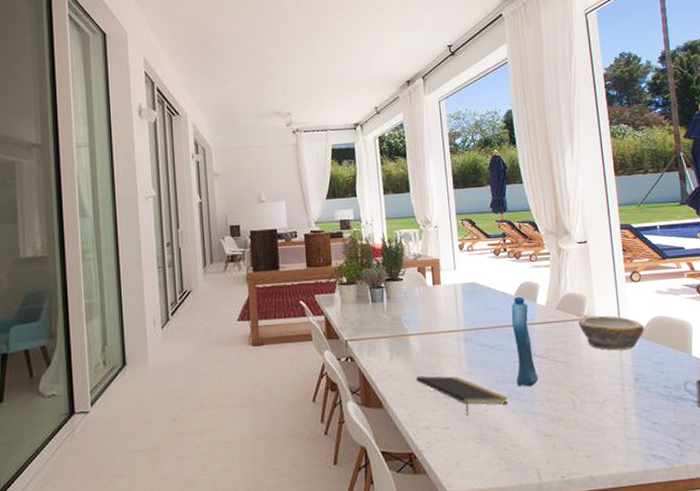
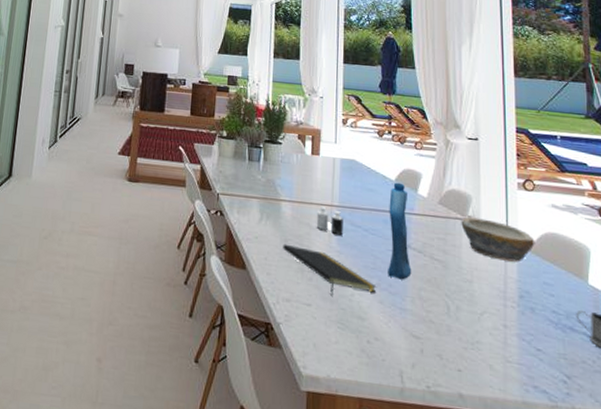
candle: none [444,333,471,358] -> present [316,206,343,236]

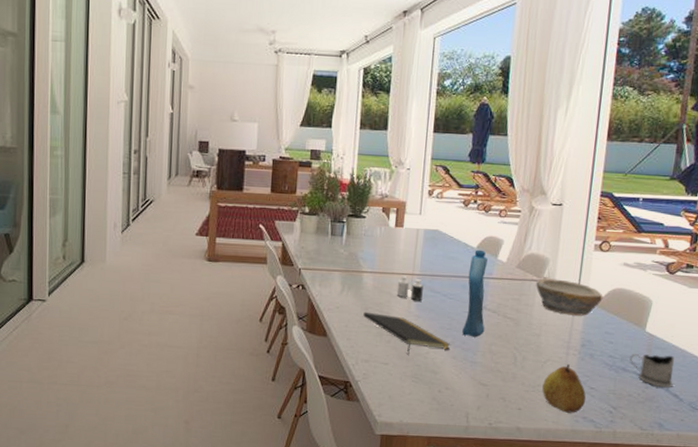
fruit: none [482,317,534,380] -> present [542,363,586,413]

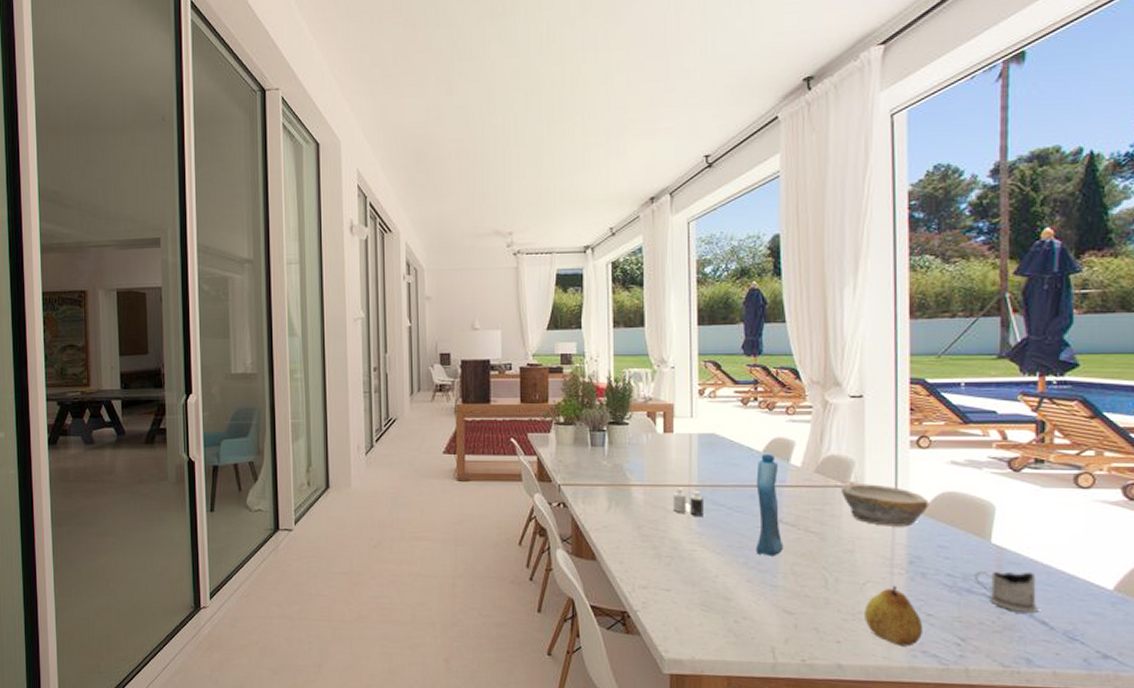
notepad: present [363,311,451,355] -> none [636,530,744,579]

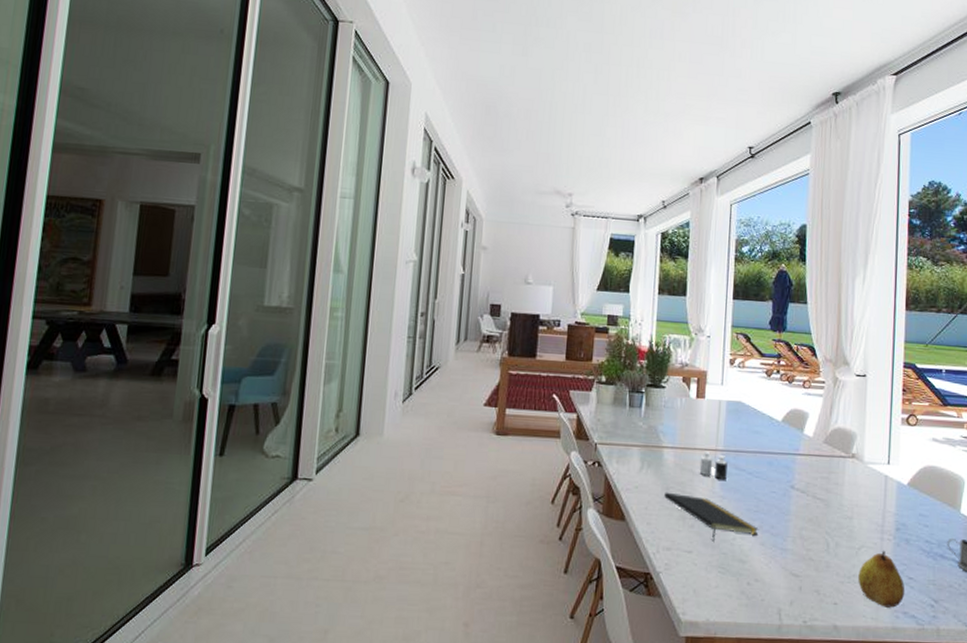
notepad: none [636,530,744,579] -> present [664,492,759,542]
bottle: present [756,454,784,556] -> none [770,423,794,521]
bowl: present [841,483,929,527] -> none [845,455,914,496]

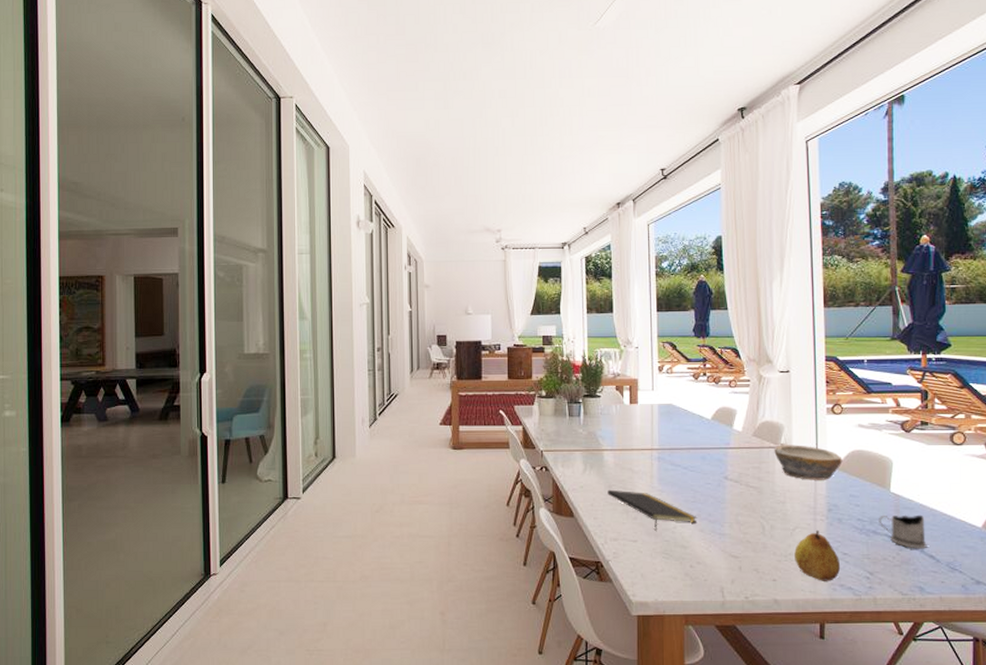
candle: present [699,452,728,480] -> none [638,451,664,476]
bowl: none [845,455,914,496] -> present [774,445,843,480]

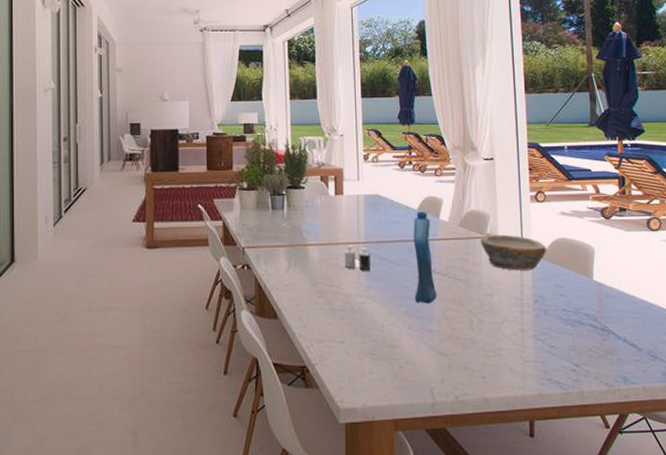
notepad: present [608,489,697,531] -> none [313,287,406,330]
candle: none [638,451,664,476] -> present [344,245,371,271]
bottle: none [706,421,729,509] -> present [413,211,437,304]
fruit: present [794,529,841,581] -> none [503,322,548,376]
tea glass holder: present [879,515,927,549] -> none [583,302,629,338]

